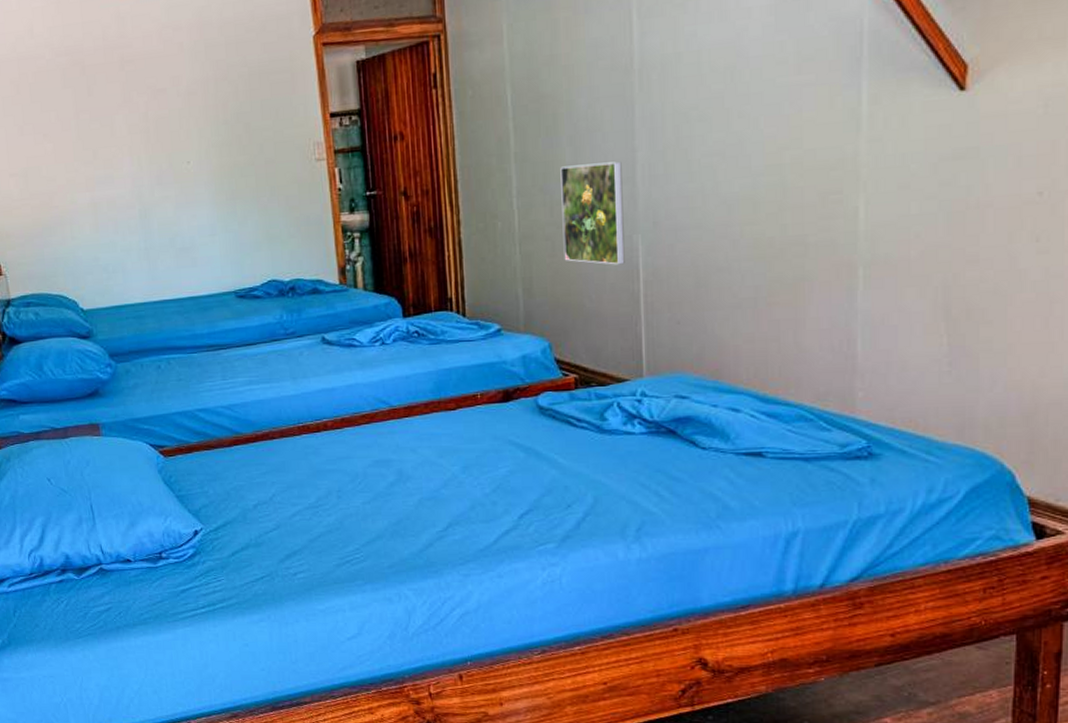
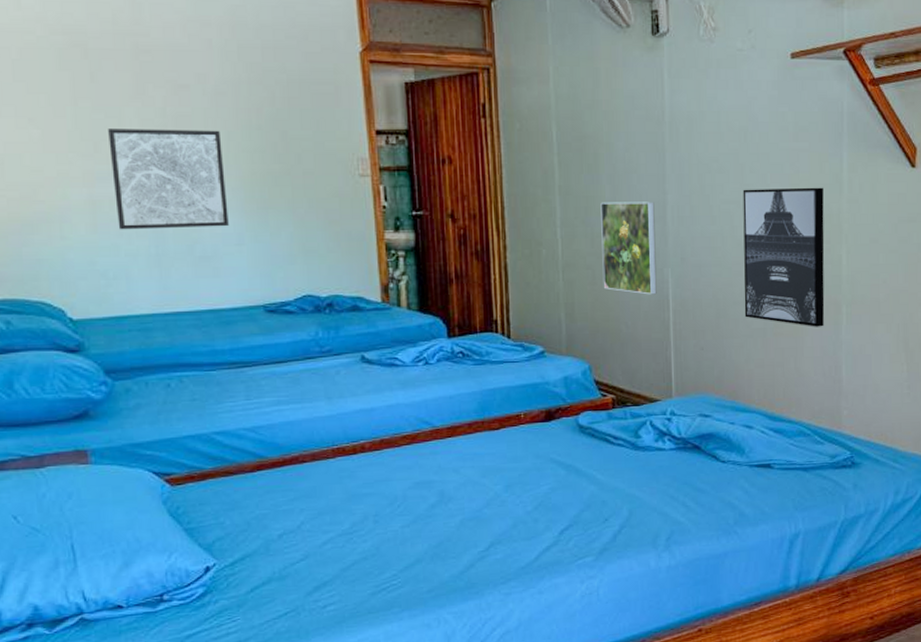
wall art: none [103,128,203,228] -> present [108,128,229,230]
wall art: none [729,126,835,295] -> present [742,187,825,327]

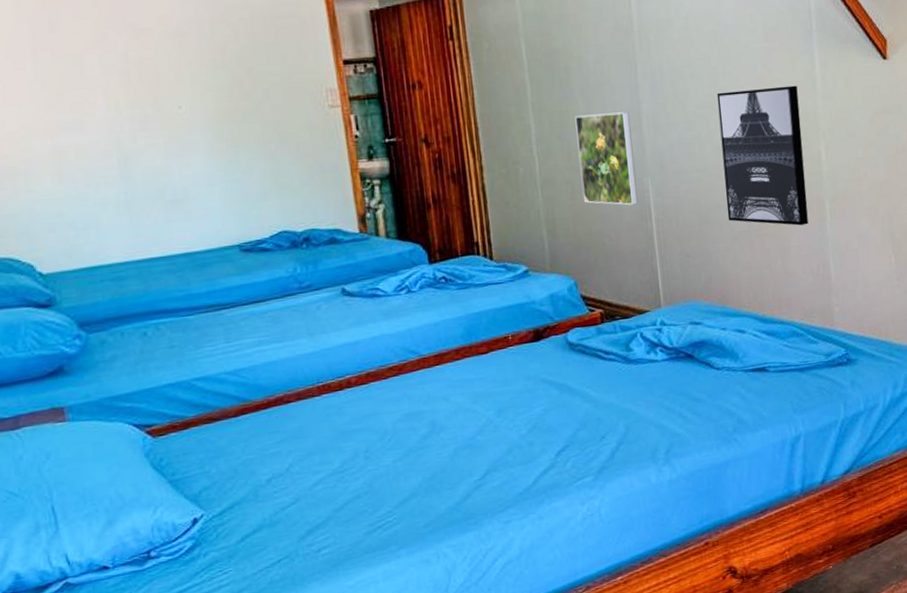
wall art: present [108,128,229,230] -> none [70,71,199,179]

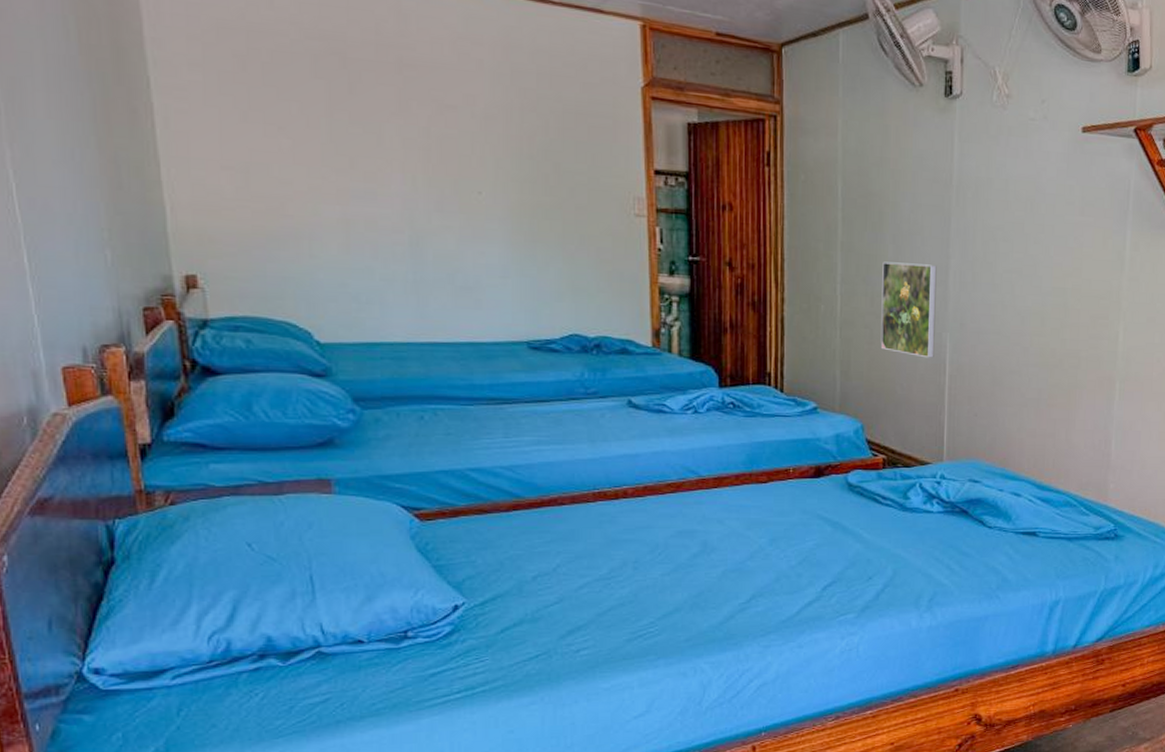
wall art: present [716,85,808,226] -> none [1020,259,1105,401]

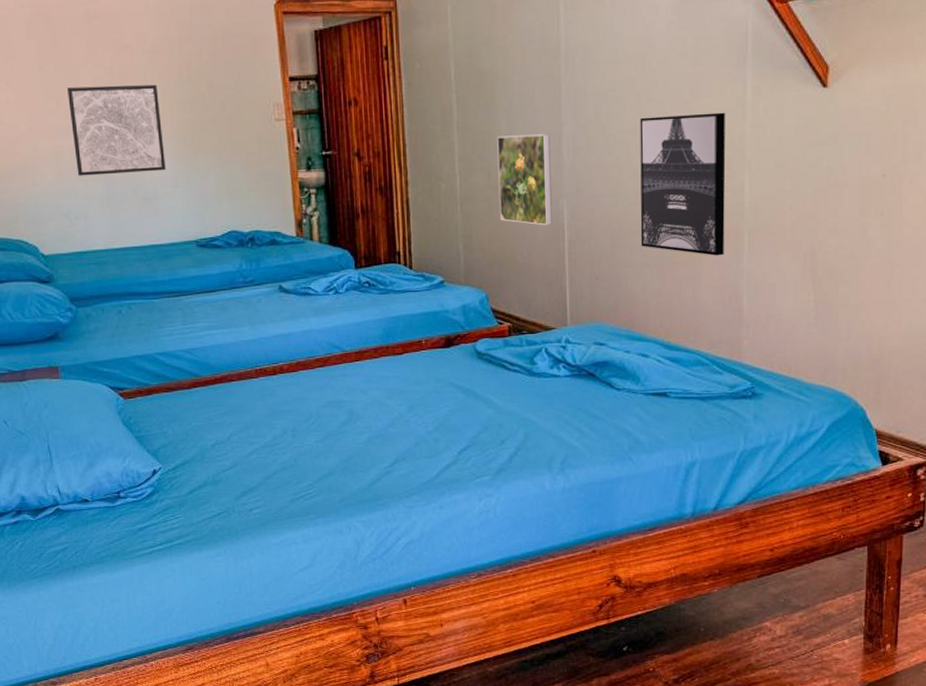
wall art: none [366,145,493,258] -> present [67,84,166,176]
wall art: none [1020,259,1105,401] -> present [639,112,726,256]

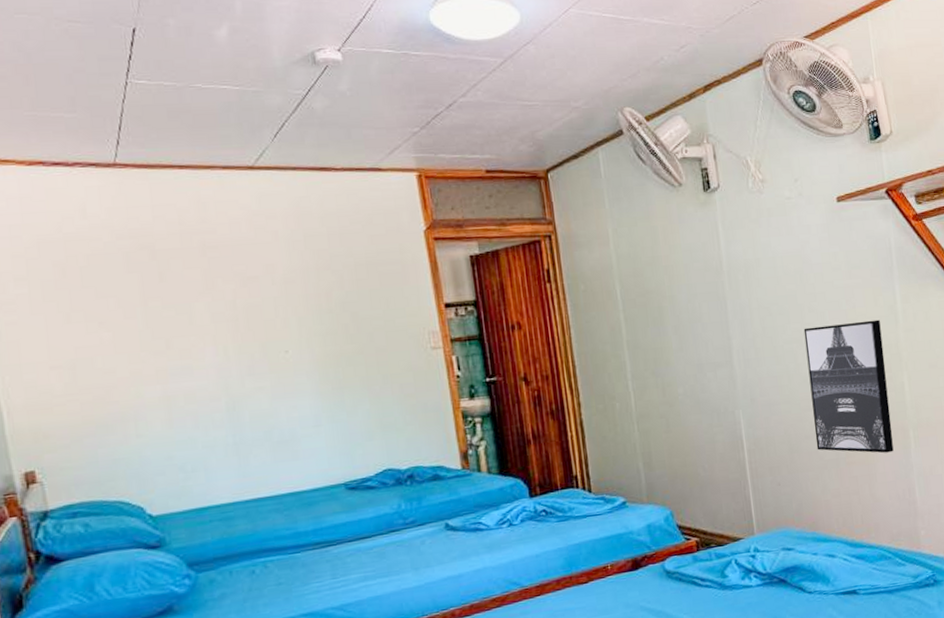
wall art: present [67,84,166,176] -> none [179,317,305,423]
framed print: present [497,134,552,226] -> none [668,347,731,437]

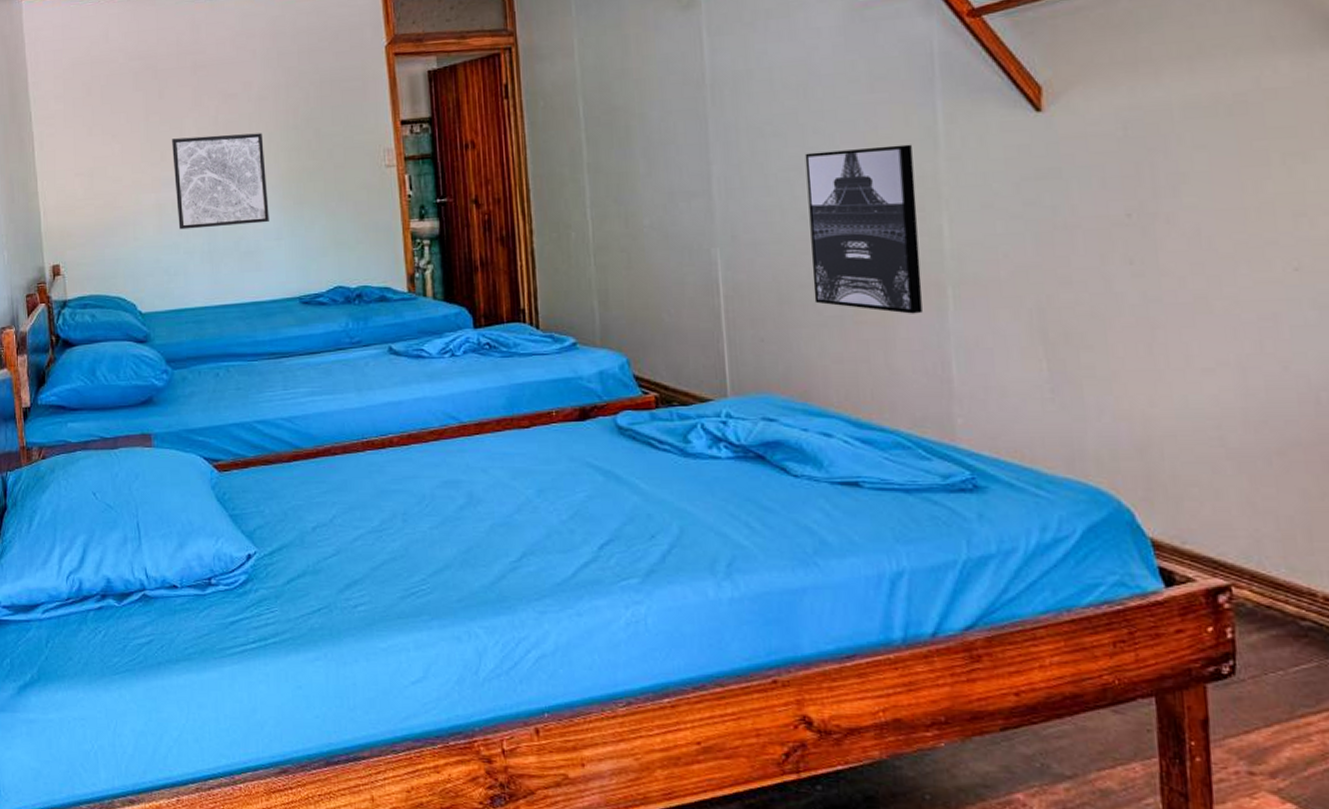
wall art: none [179,317,305,423] -> present [172,133,269,230]

